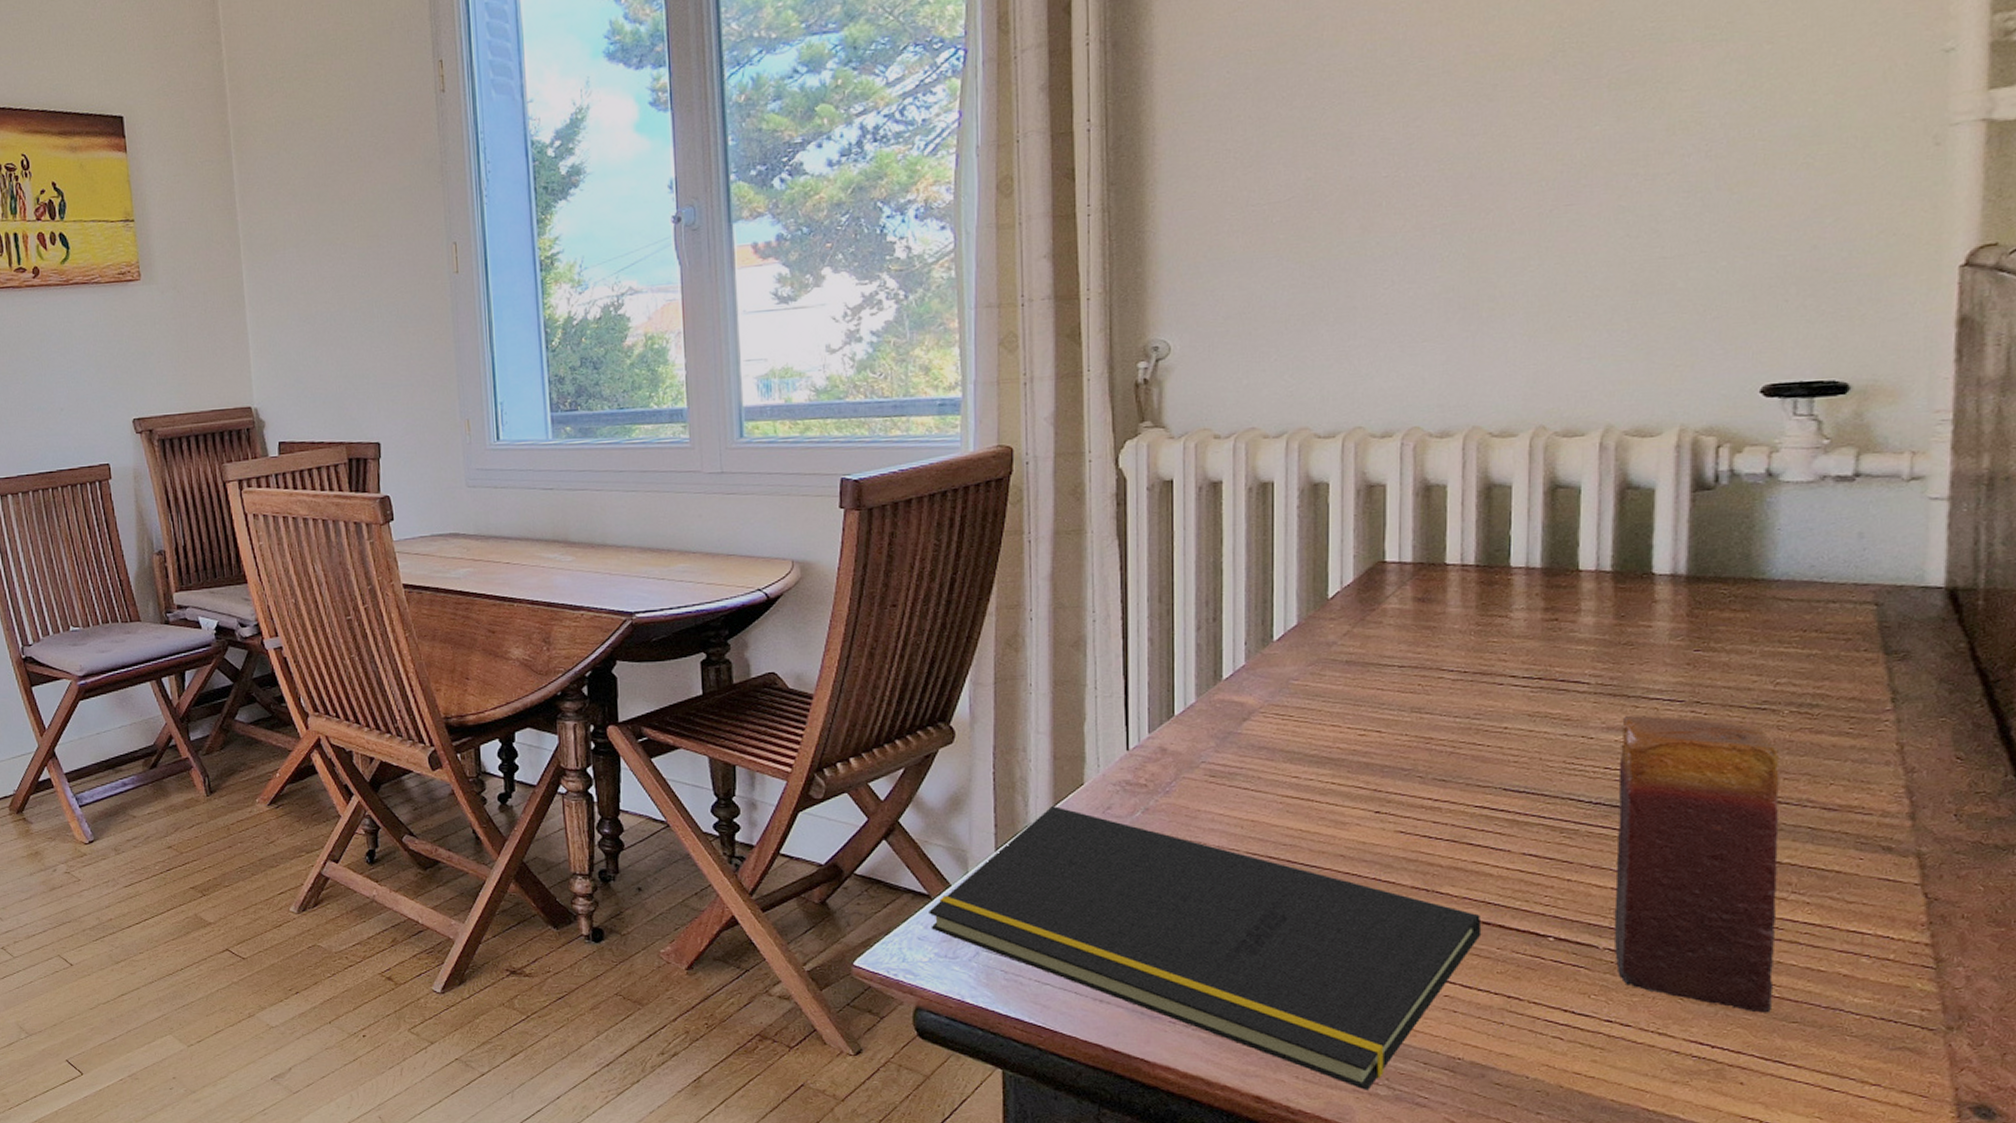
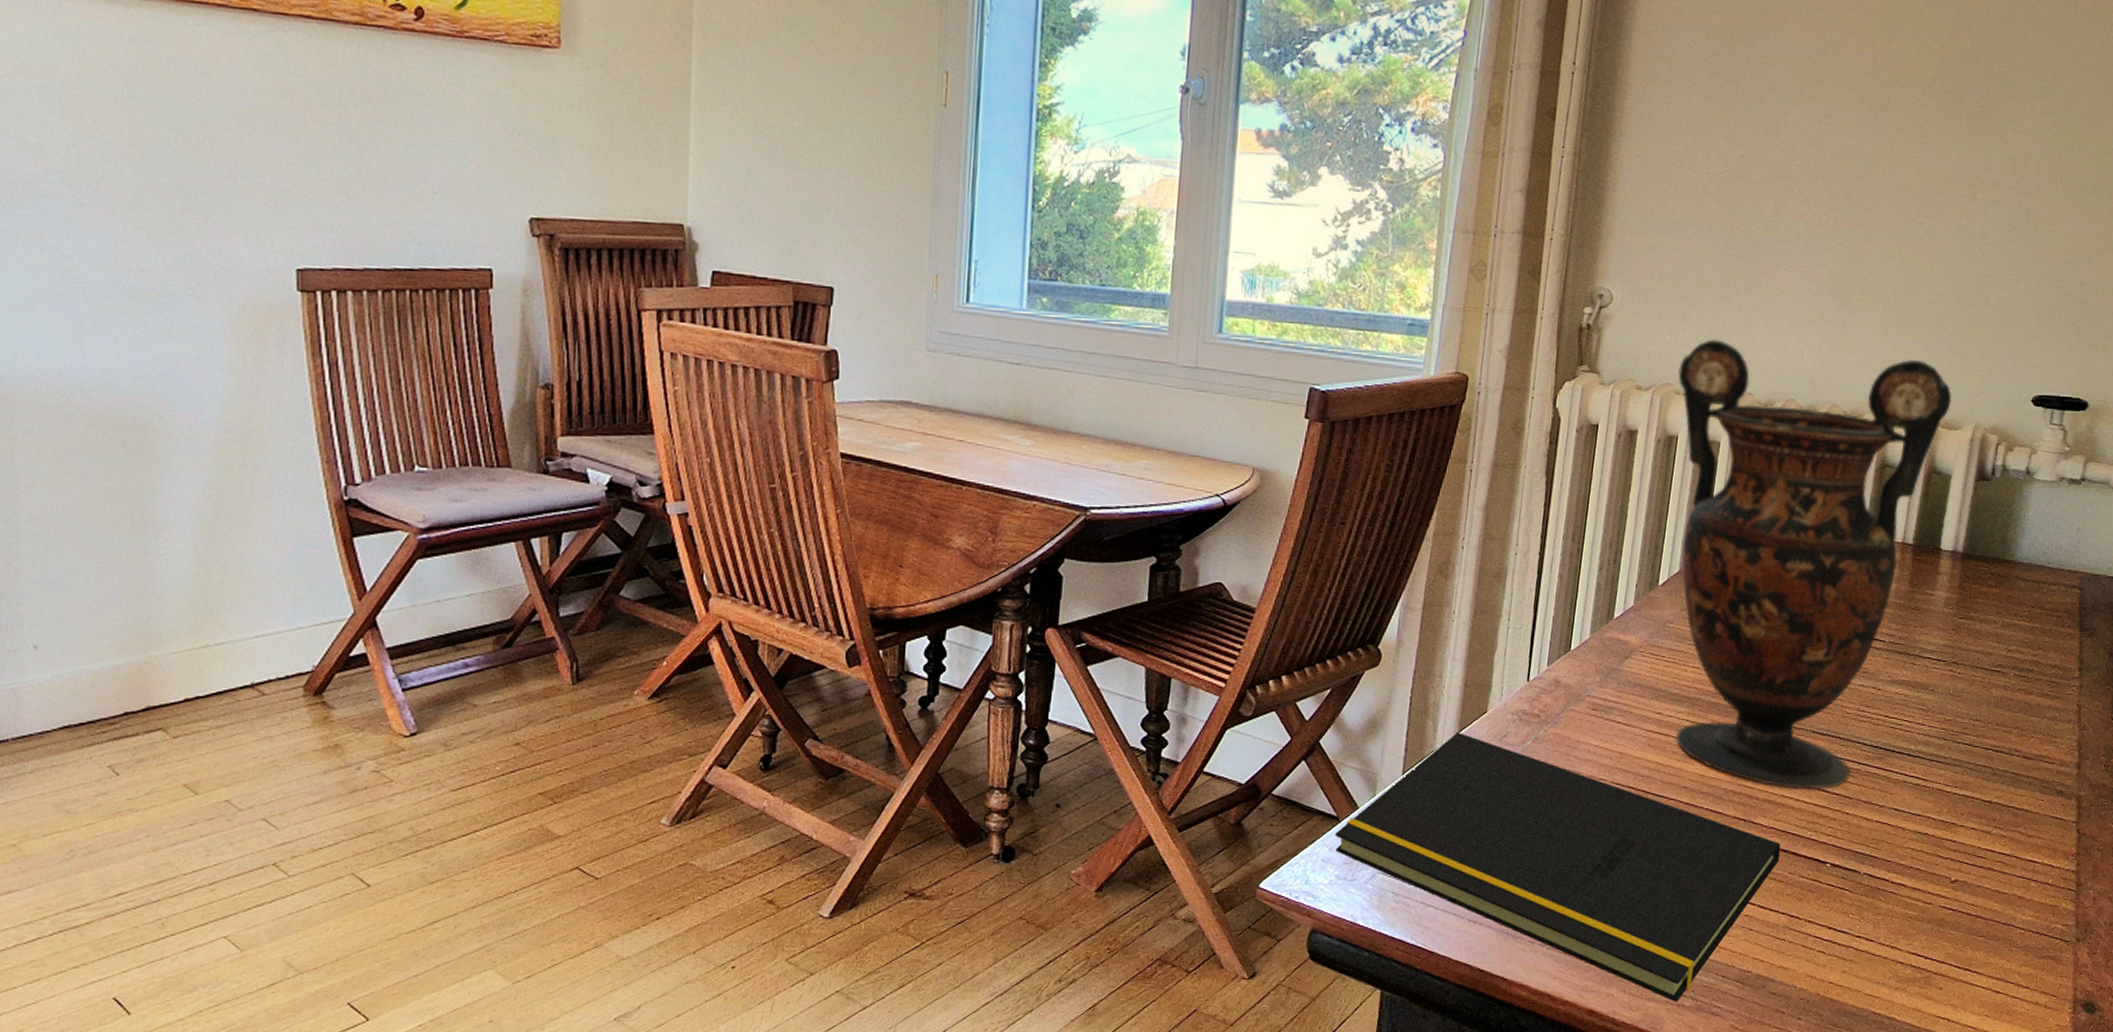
vase: none [1264,365,1641,855] -> present [1676,339,1952,790]
candle: present [1614,715,1780,1013] -> none [1870,671,2003,929]

